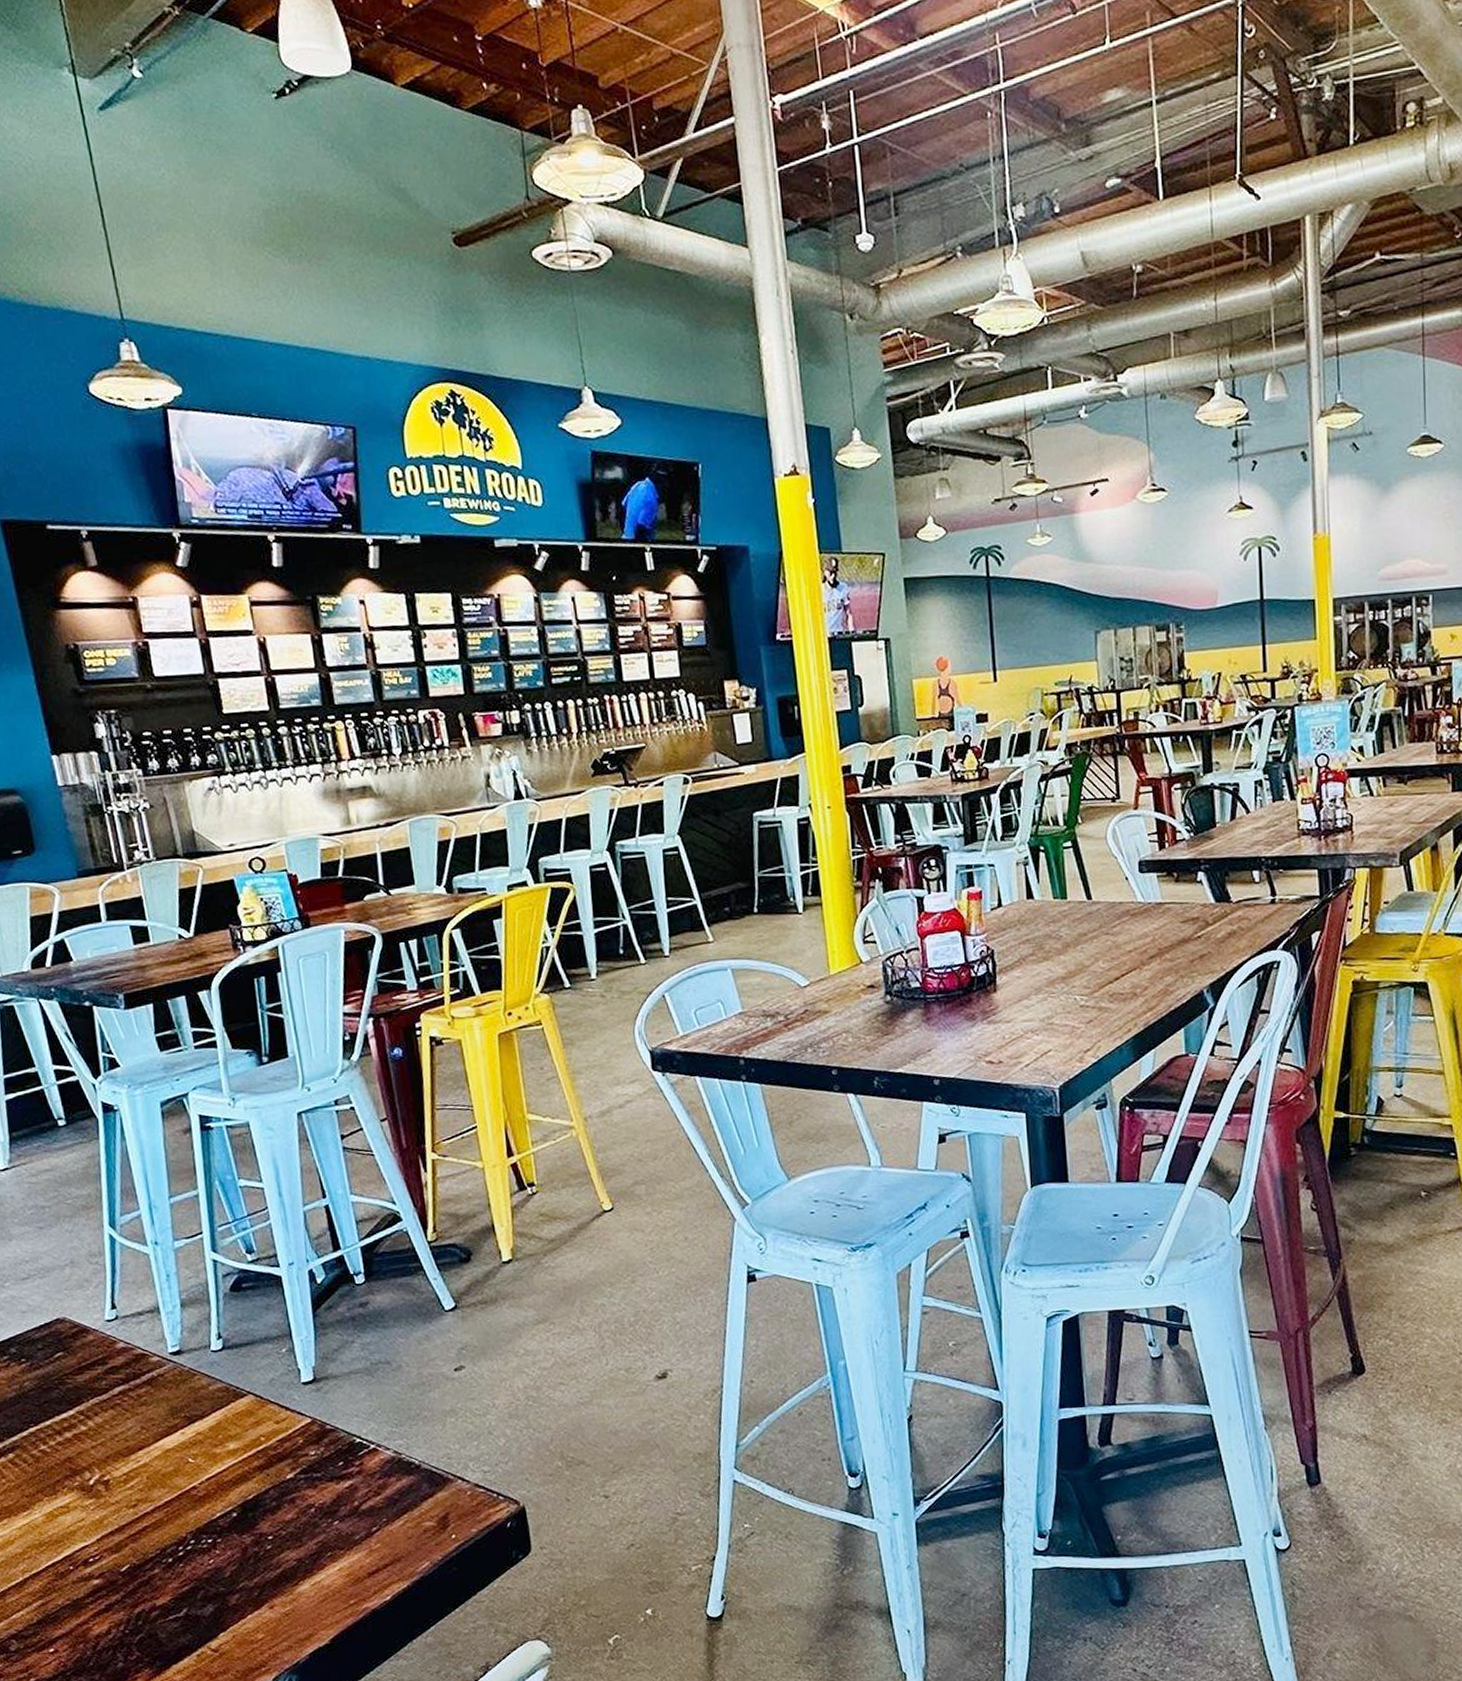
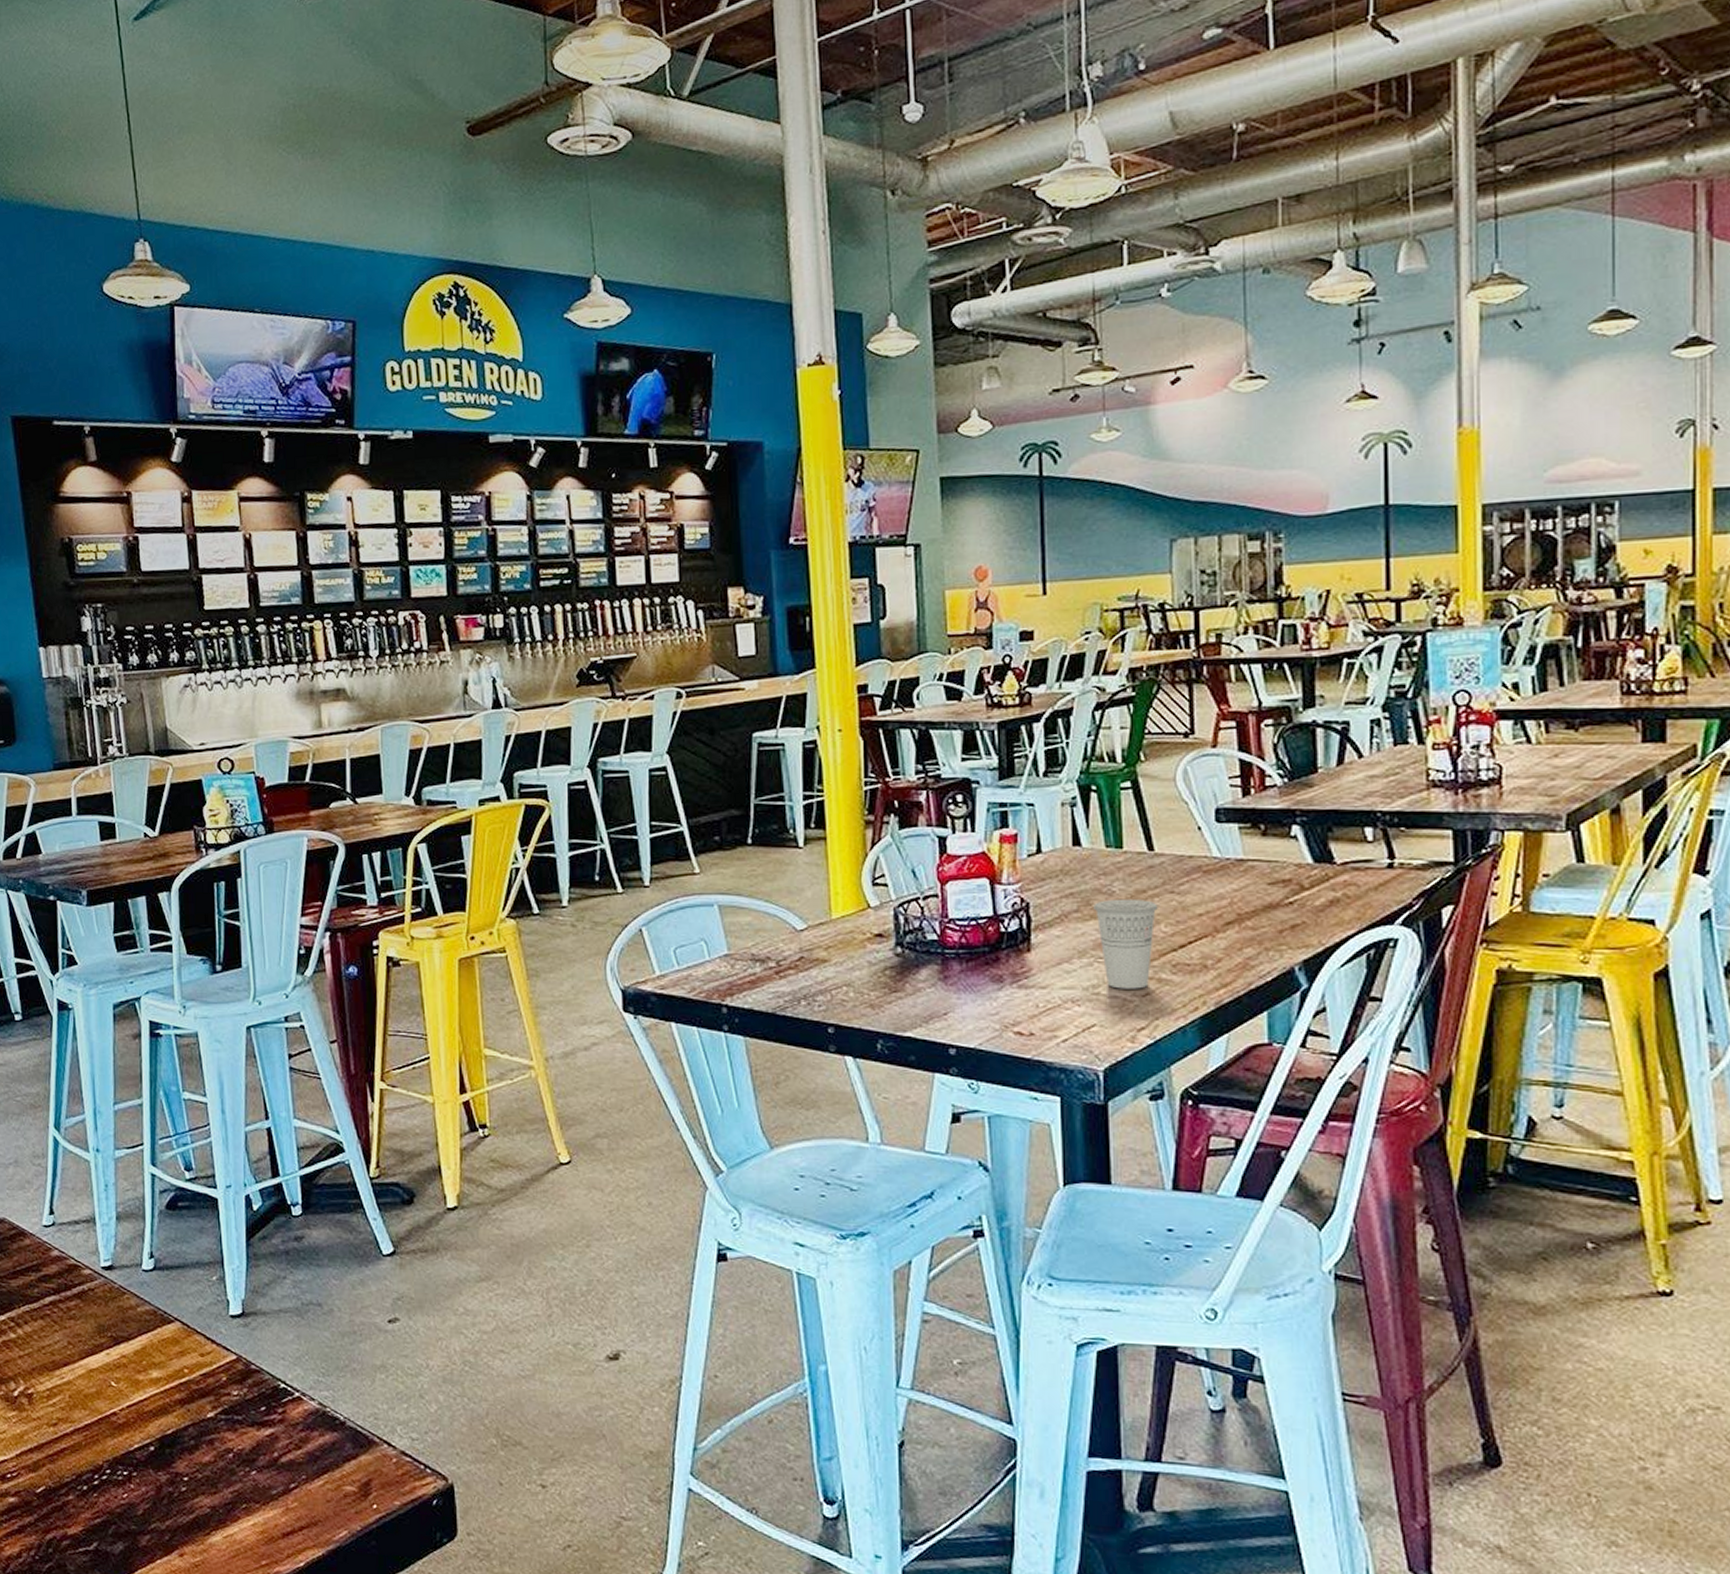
cup: none [1046,941,1097,1018] -> present [1094,898,1158,989]

